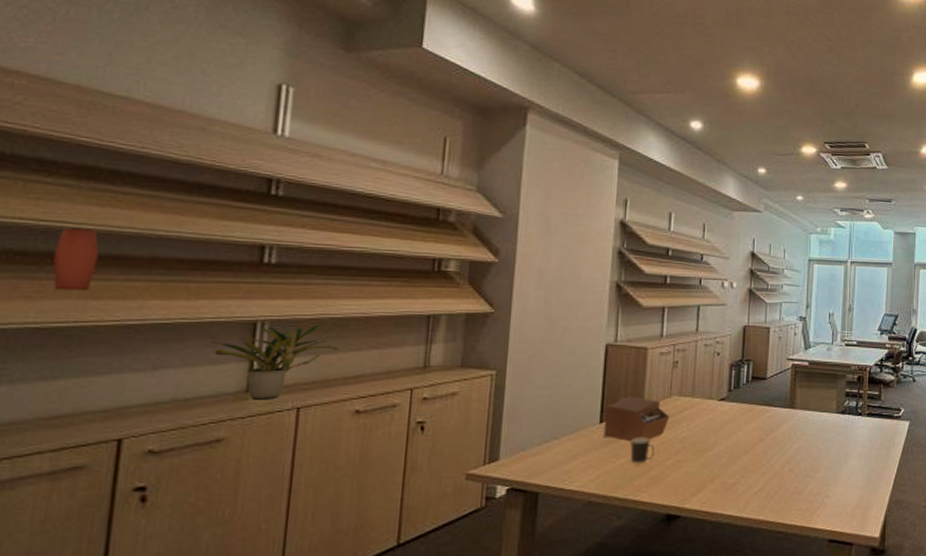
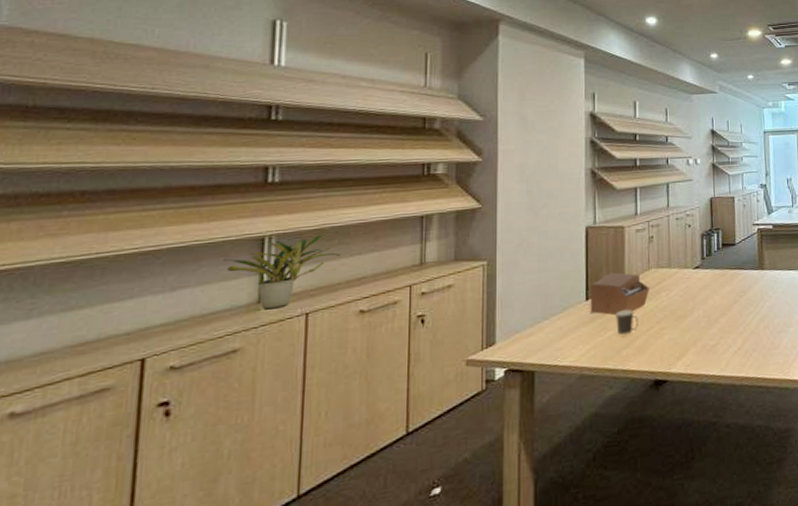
vase: present [53,225,99,291] -> none [75,164,117,226]

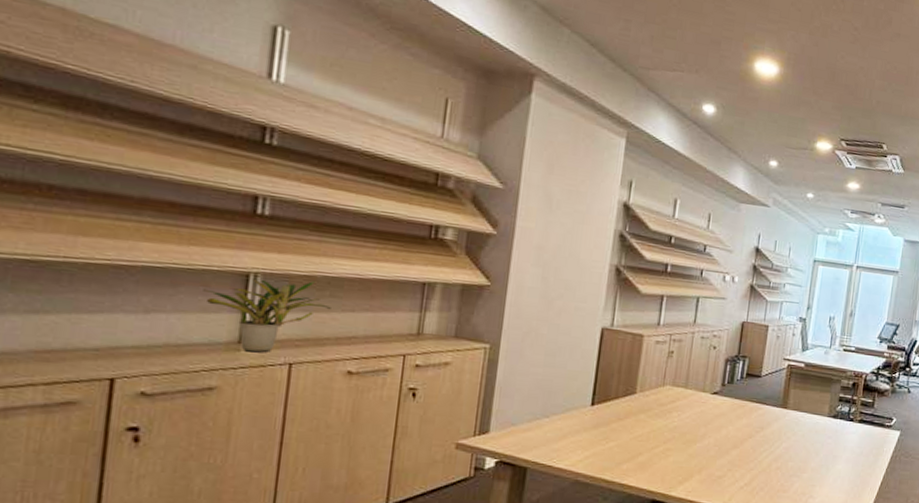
sewing box: present [590,272,650,316] -> none [594,381,662,427]
mug: present [616,310,639,336] -> none [619,423,645,450]

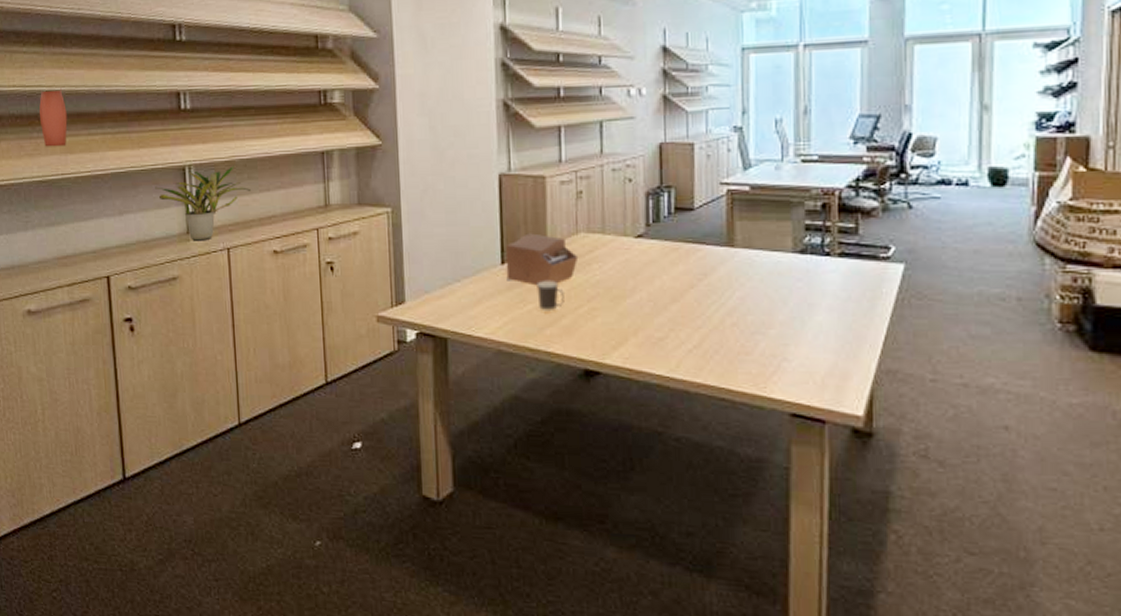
vase: none [41,156,89,227] -> present [39,88,68,147]
sewing box: none [594,381,662,427] -> present [505,233,579,286]
mug: none [619,423,645,450] -> present [537,281,565,312]

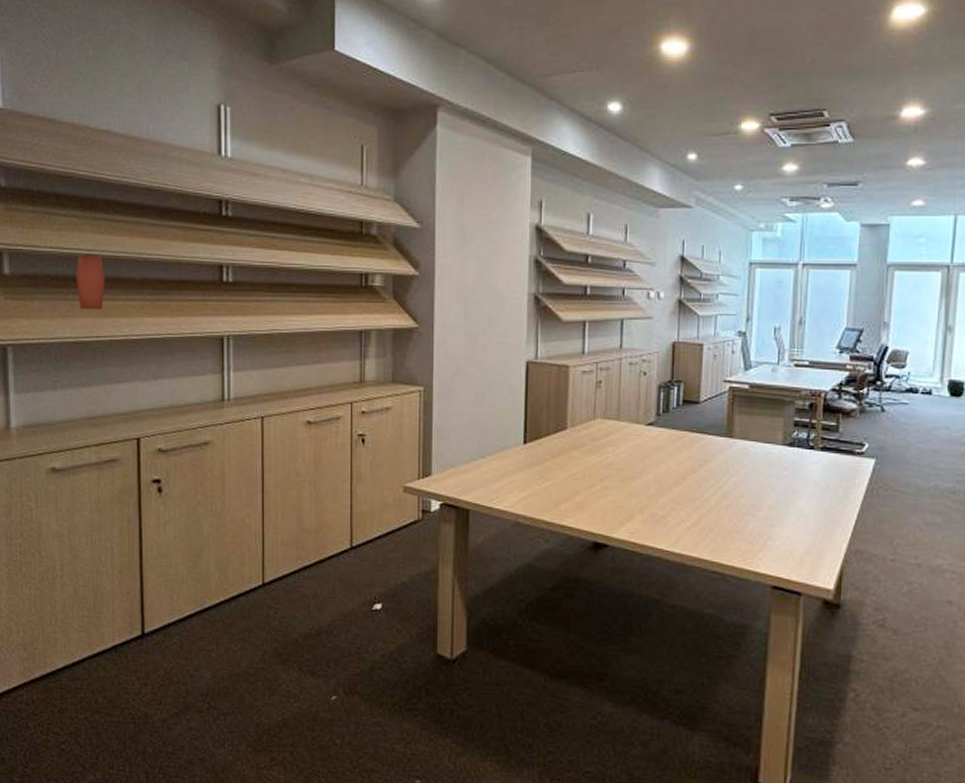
potted plant: present [155,165,251,241] -> none [192,338,288,409]
sewing box: present [505,233,579,286] -> none [528,416,595,465]
mug: present [537,281,565,312] -> none [555,461,580,489]

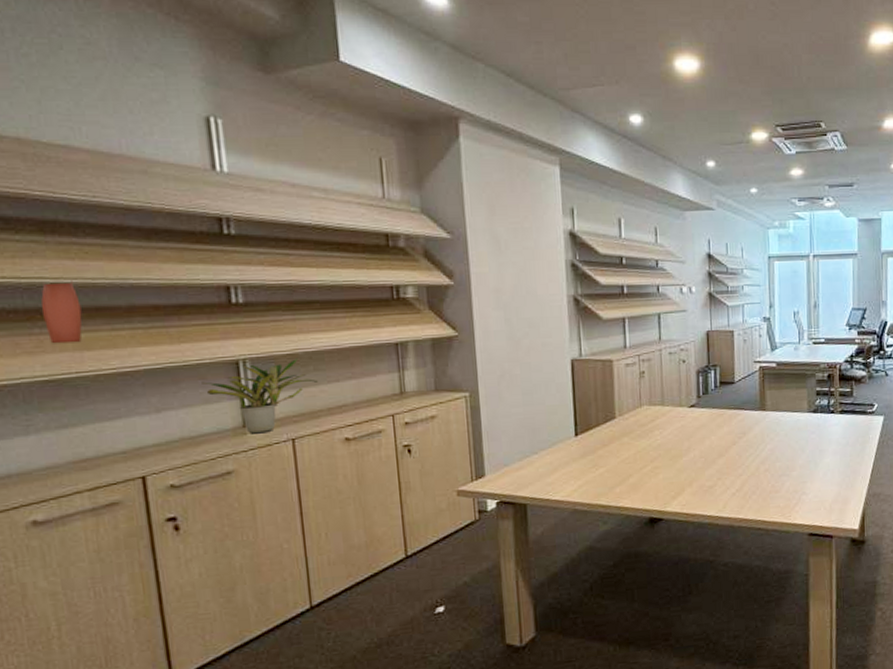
potted plant: none [192,338,288,409] -> present [201,357,318,434]

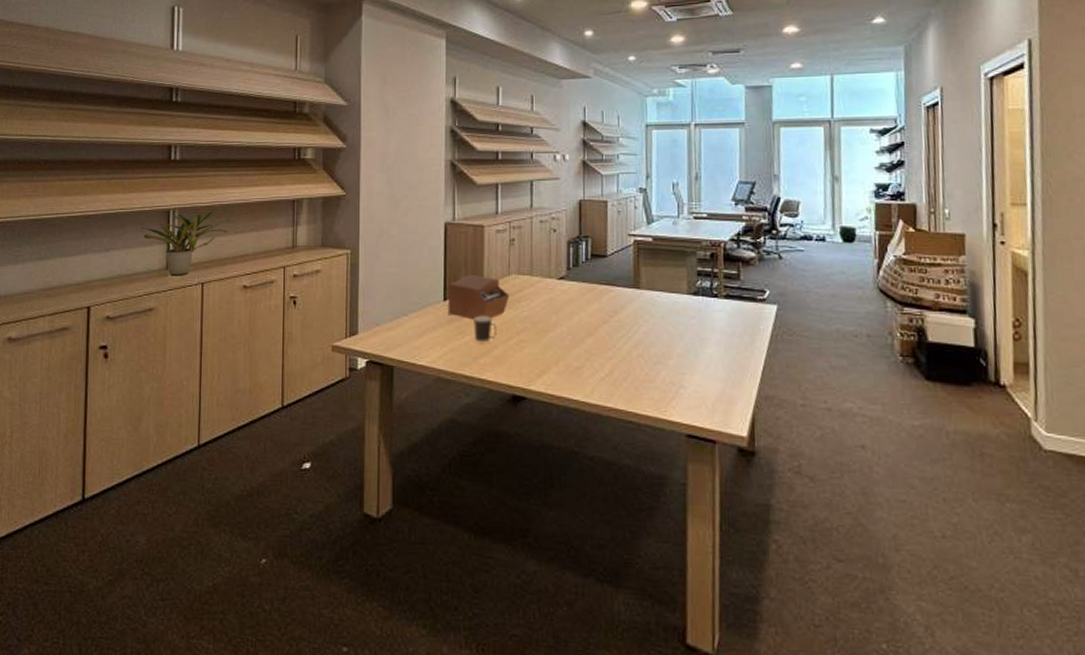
vase: present [41,280,83,344] -> none [41,138,67,190]
sewing box: none [578,408,643,453] -> present [448,274,510,320]
mug: none [607,447,631,474] -> present [473,316,497,343]

